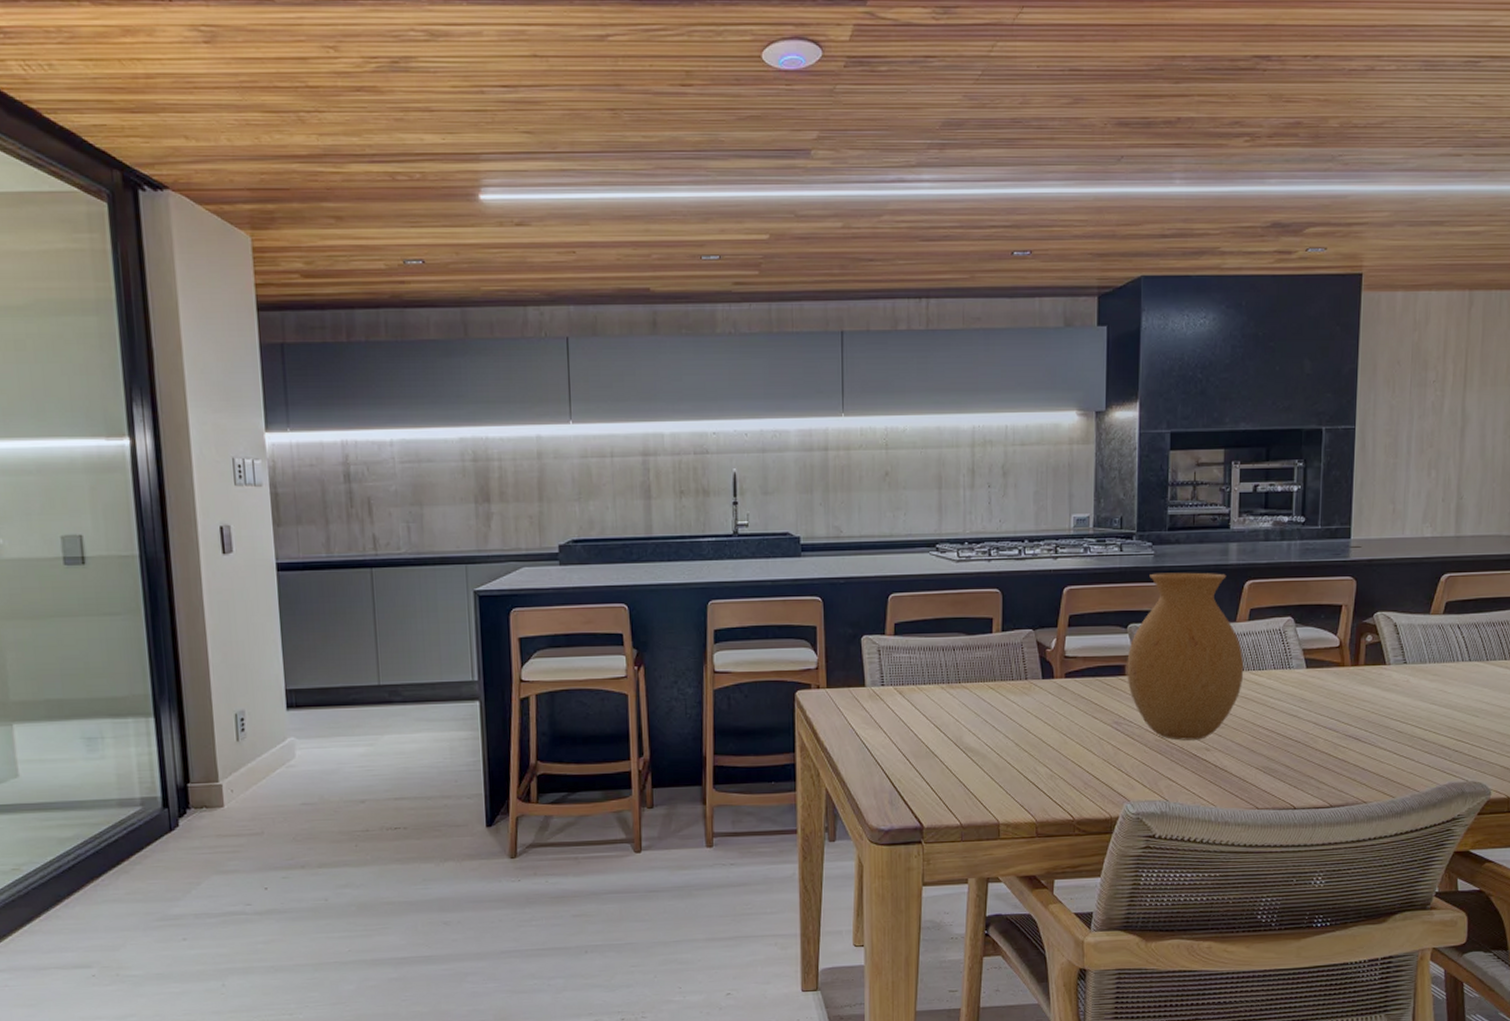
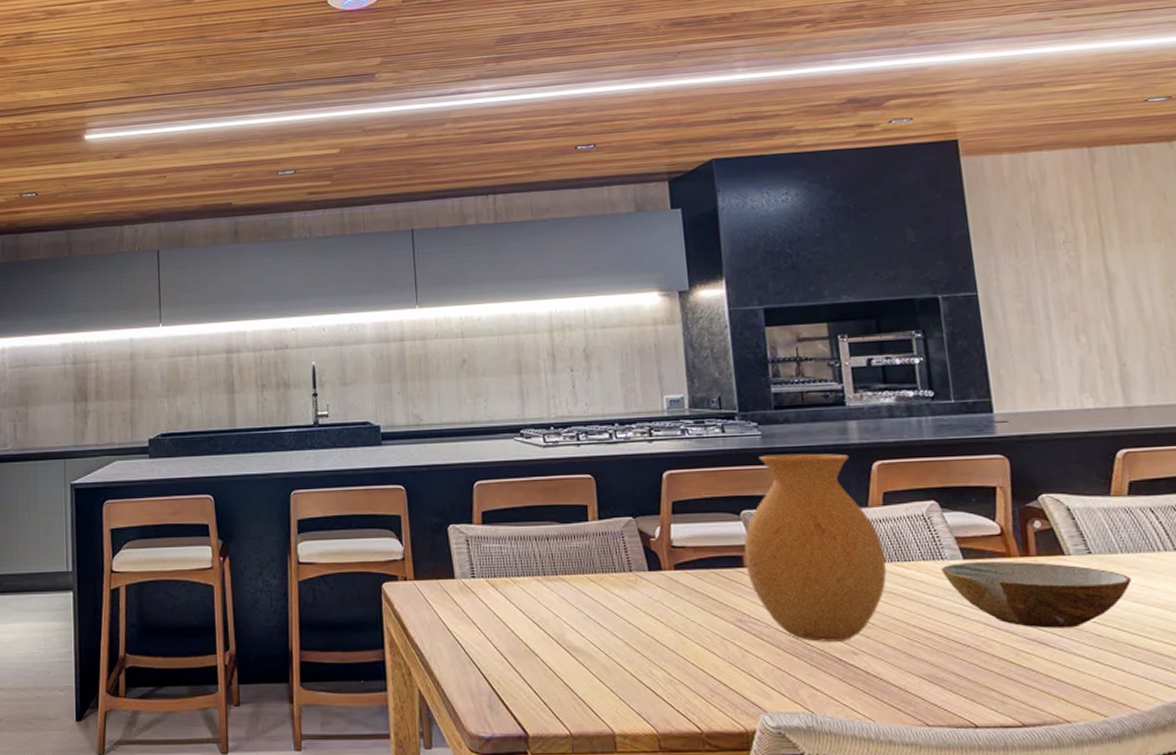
bowl: none [1287,670,1433,727] -> present [940,561,1132,629]

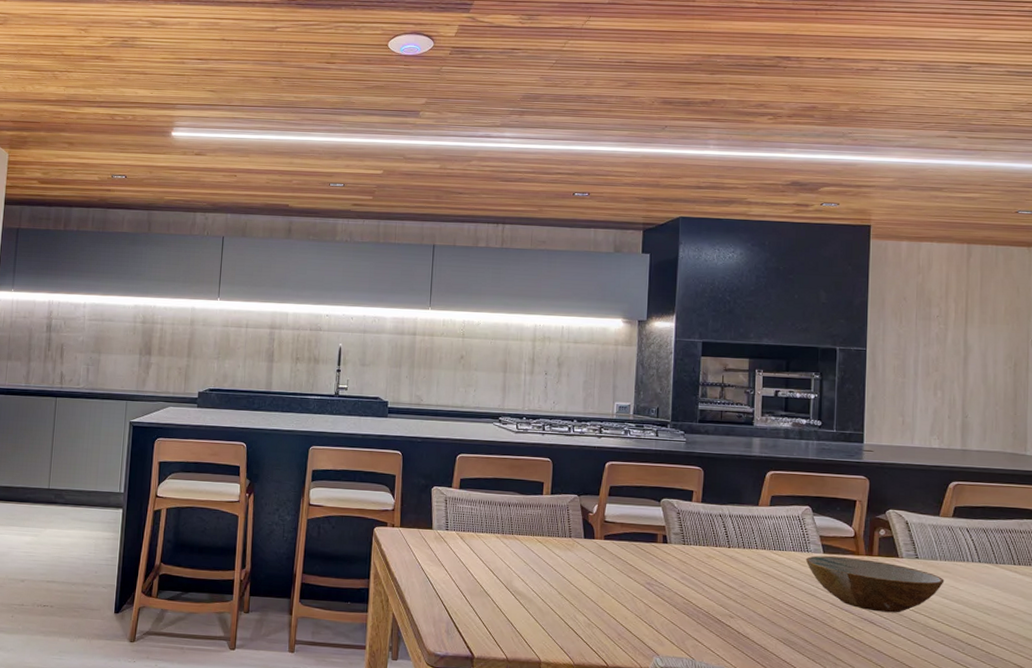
vase: present [744,453,887,642] -> none [659,457,766,607]

